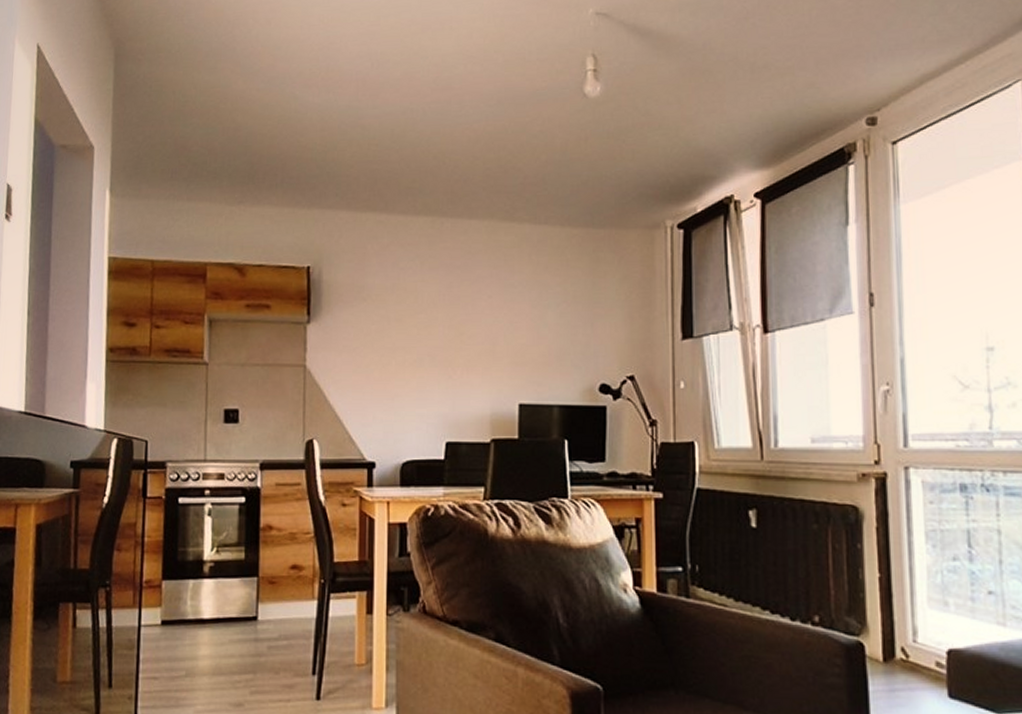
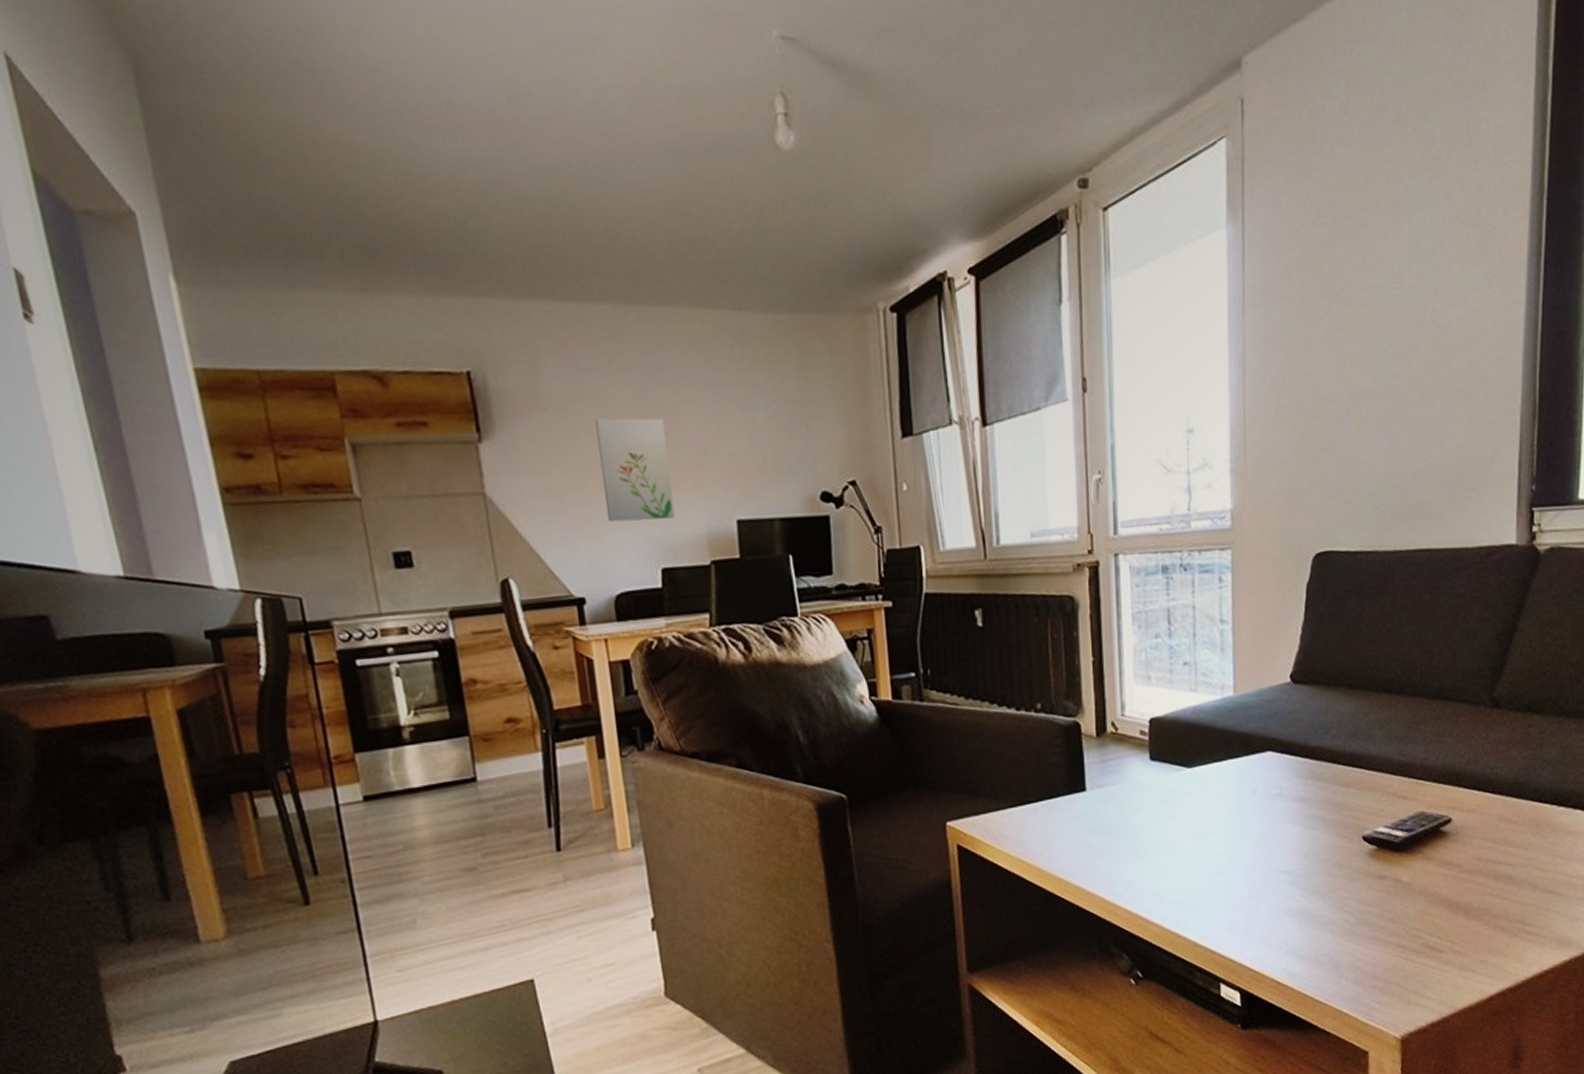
wall art: none [404,309,464,398] -> present [595,418,675,522]

